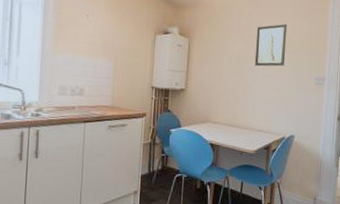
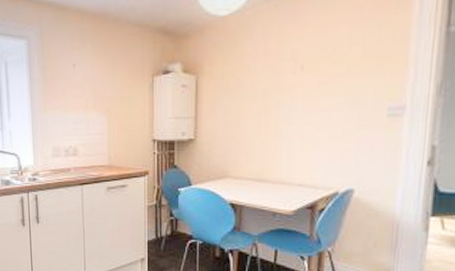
wall art: present [254,24,288,67] -> none [289,34,341,101]

